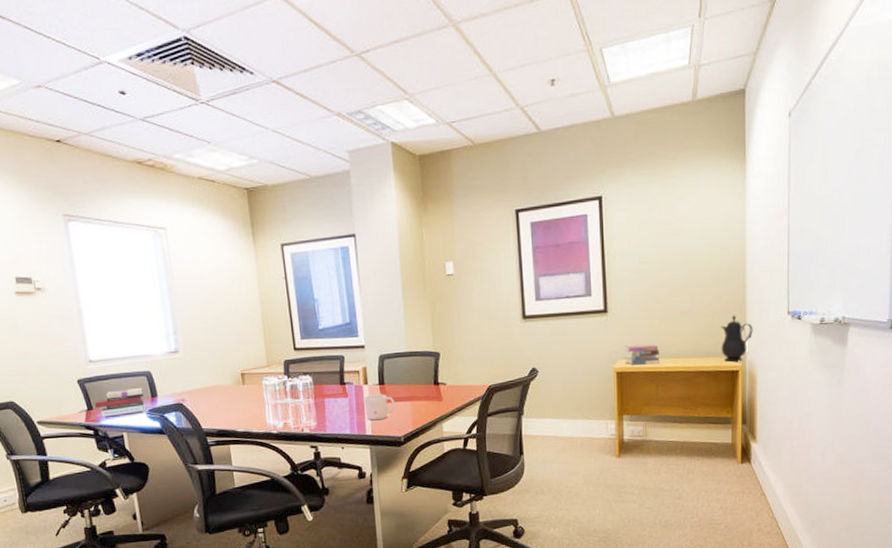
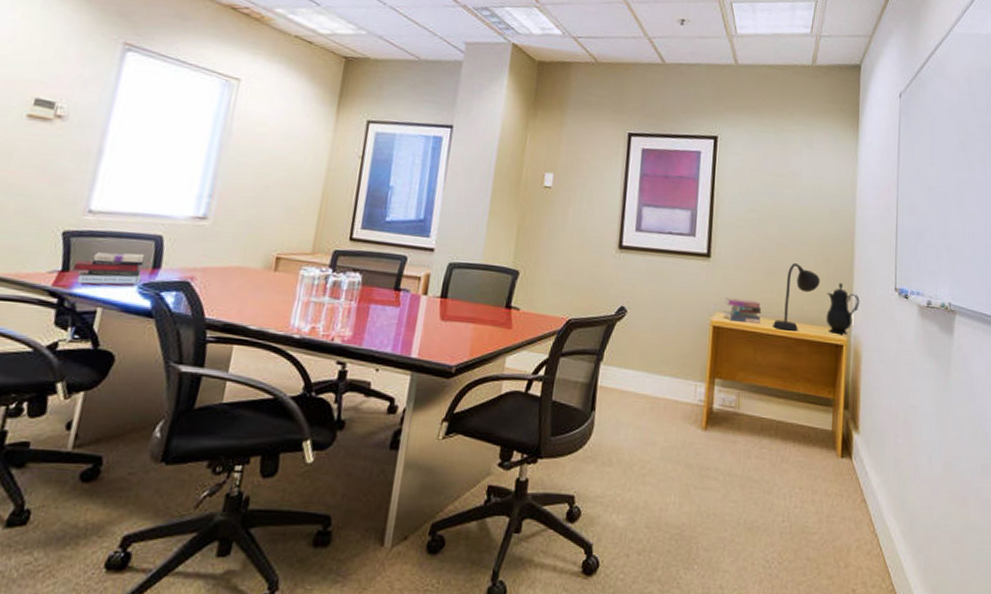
mug: present [364,394,395,421] -> none [416,308,455,342]
desk lamp: none [671,304,713,366] -> present [773,262,820,331]

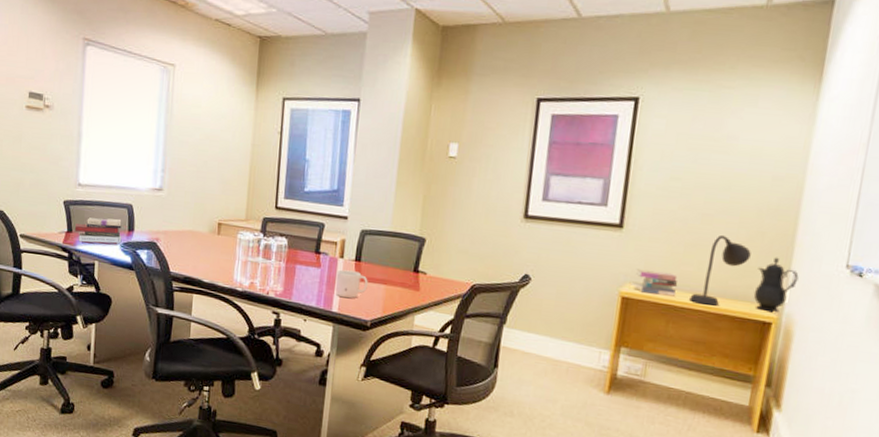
mug: none [416,308,455,342] -> present [335,270,368,299]

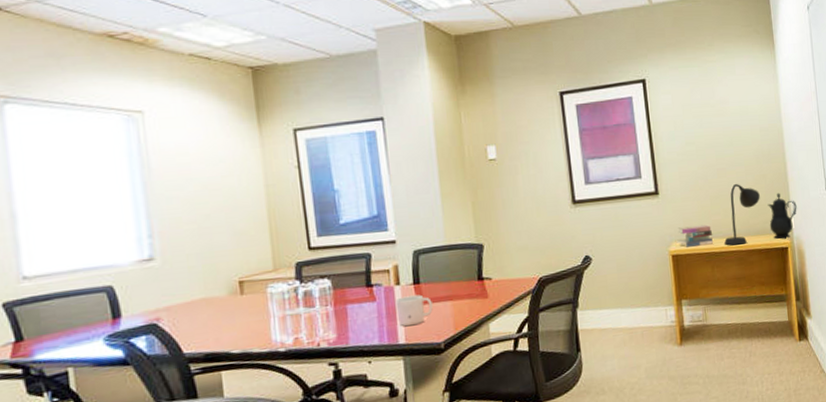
books: present [75,217,122,245] -> none [27,307,105,351]

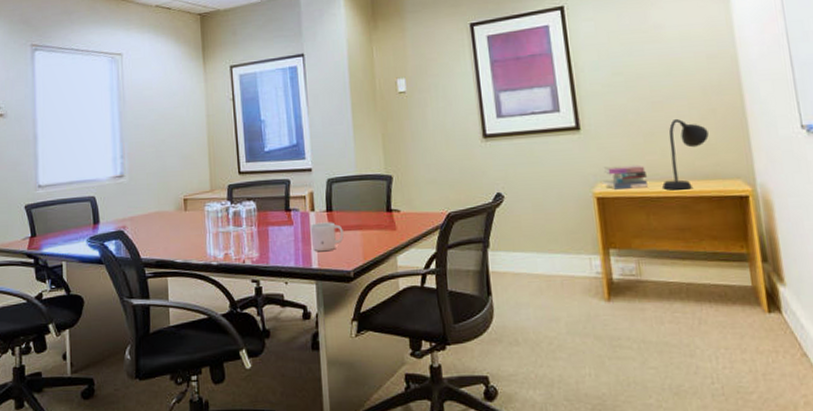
coffeepot: present [767,192,797,239] -> none [719,130,760,186]

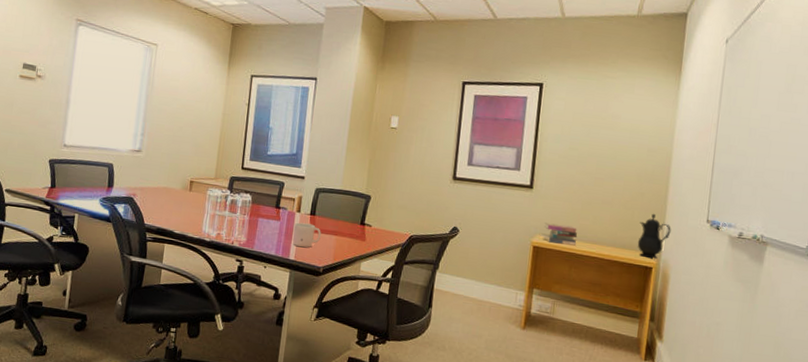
desk lamp: present [662,118,709,191] -> none [587,195,634,254]
coffeepot: none [719,130,760,186] -> present [637,213,671,260]

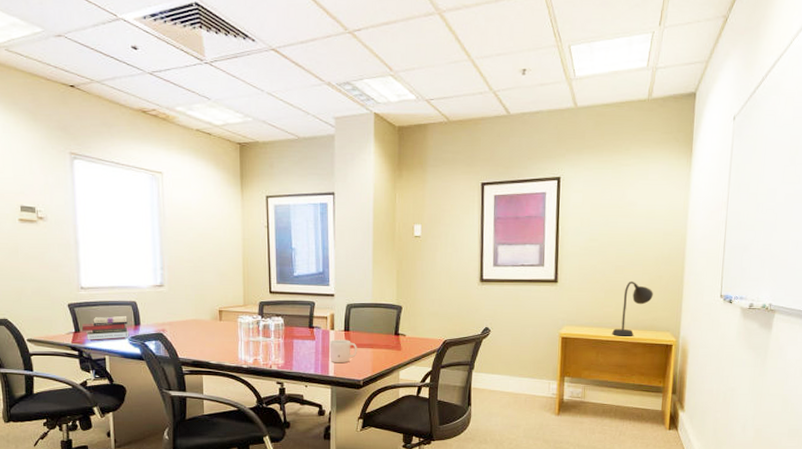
books: none [58,174,102,200] -> present [82,315,130,341]
books: present [540,223,578,246] -> none [567,314,603,333]
desk lamp: none [587,195,634,254] -> present [612,280,653,336]
coffeepot: present [637,213,671,260] -> none [658,294,688,337]

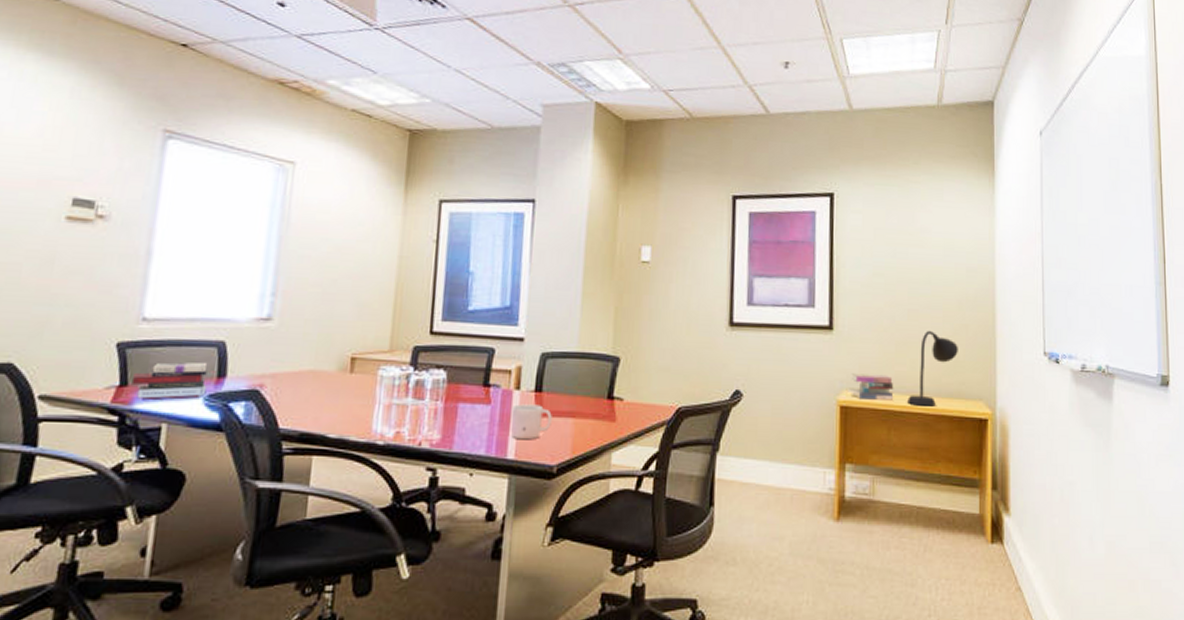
books: none [567,314,603,333] -> present [847,373,894,400]

